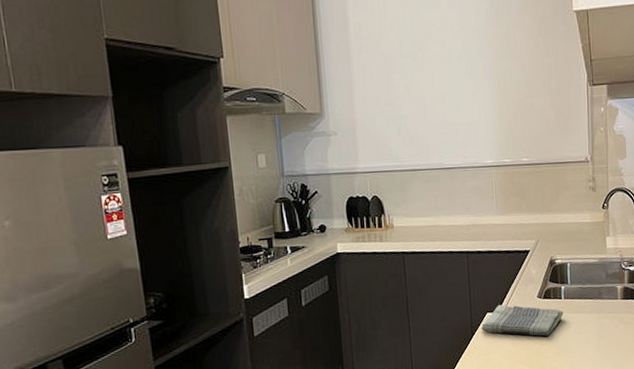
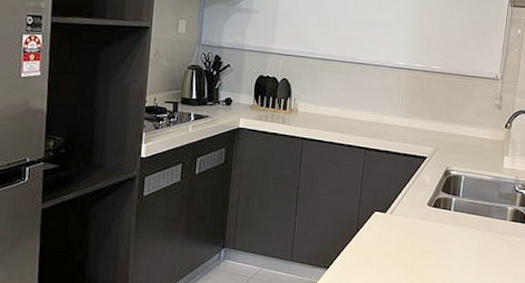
dish towel: present [481,305,564,336] -> none [367,206,451,245]

